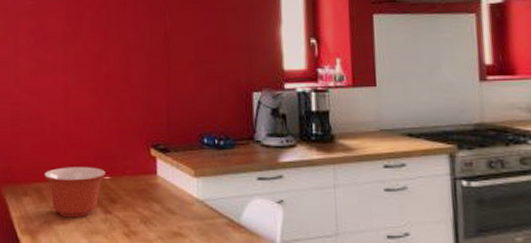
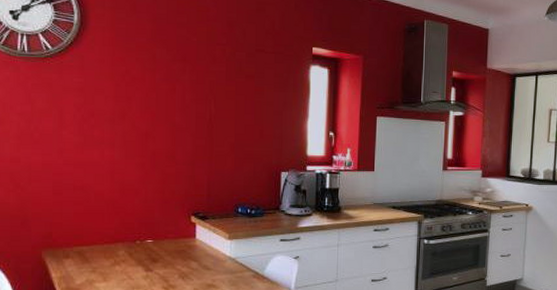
mixing bowl: present [44,167,106,218] -> none [87,232,148,276]

